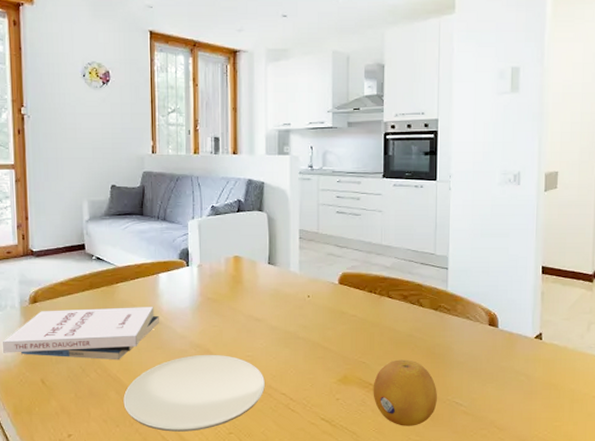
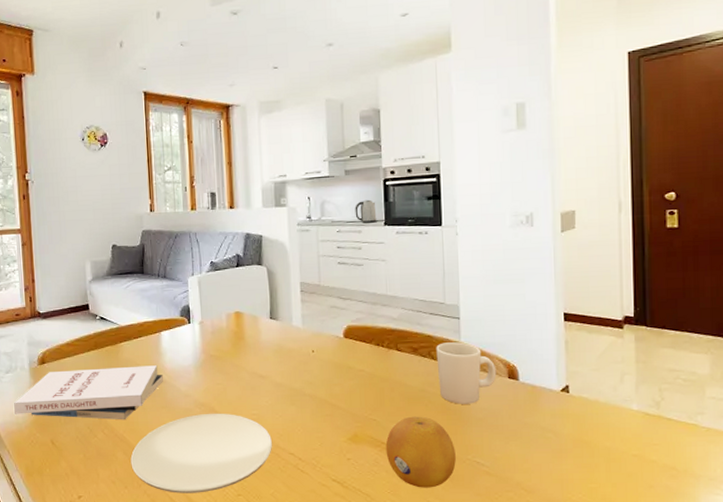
kettle: none [355,152,376,175] -> present [355,199,377,223]
mug: none [424,291,479,349] -> present [436,342,497,404]

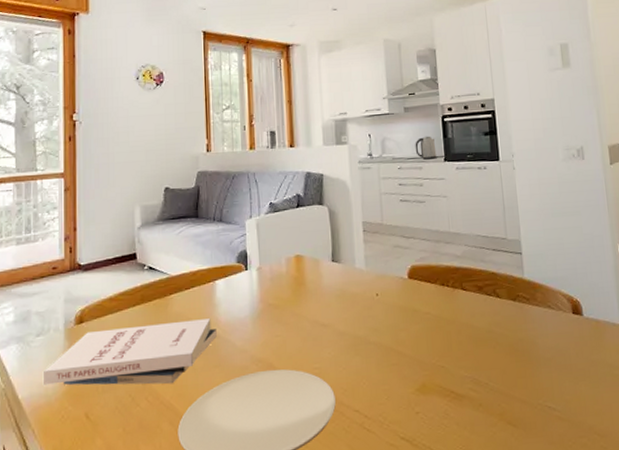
fruit: present [385,416,456,488] -> none [455,360,528,441]
mug: present [436,342,497,404] -> none [500,278,561,344]

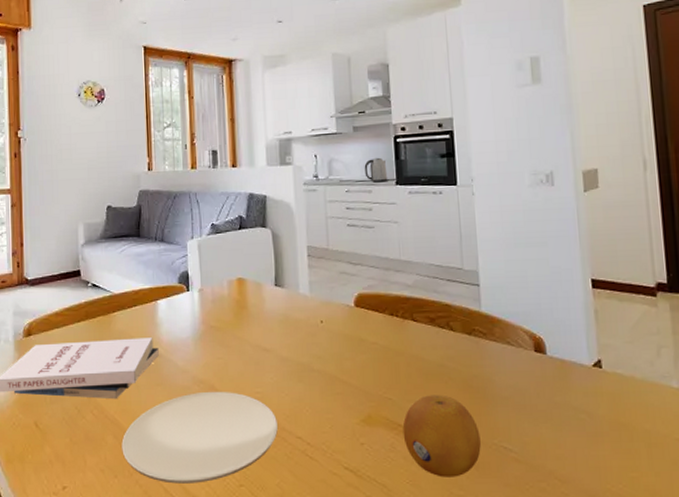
fruit: none [455,360,528,441] -> present [402,395,481,477]

